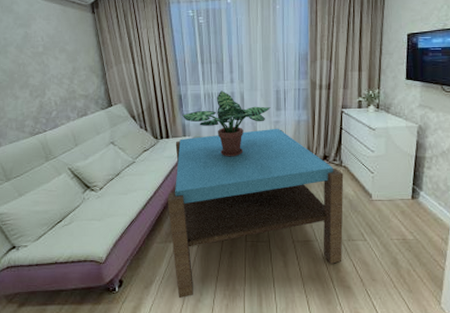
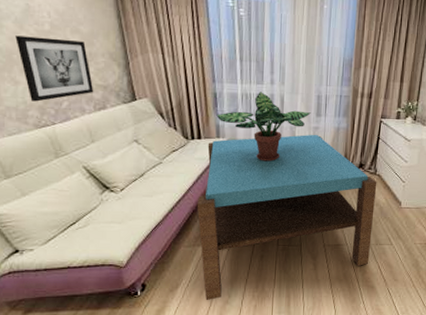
wall art: none [17,58,77,113] -> present [15,35,94,102]

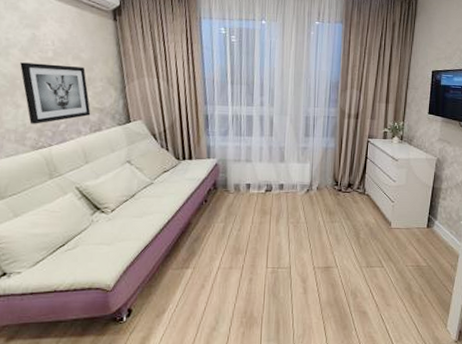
coffee table: present [197,134,377,301] -> none [186,154,366,328]
potted plant: present [216,92,311,162] -> none [207,113,299,182]

